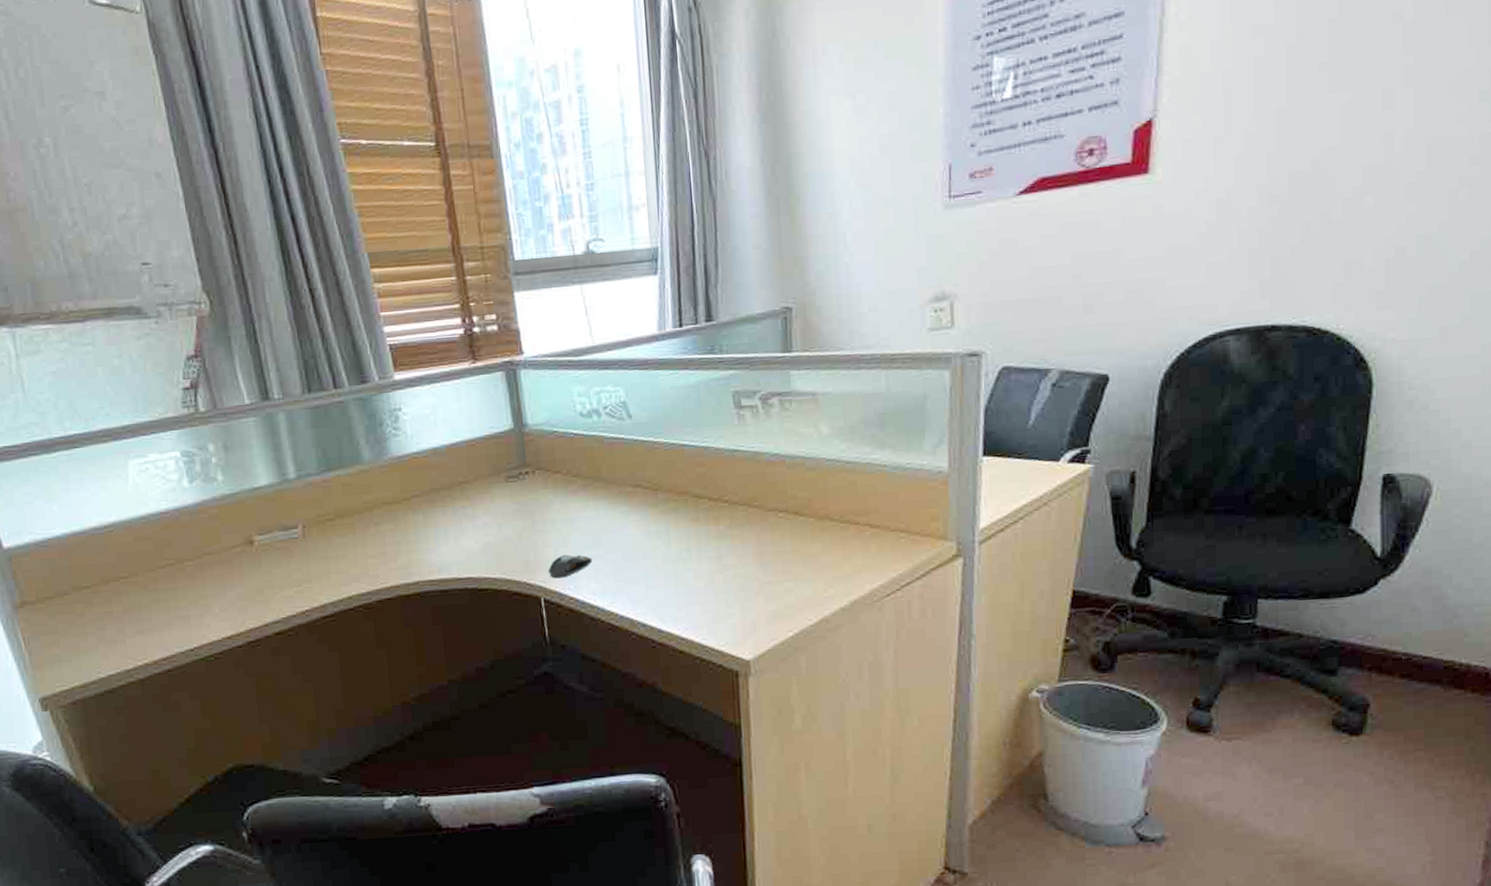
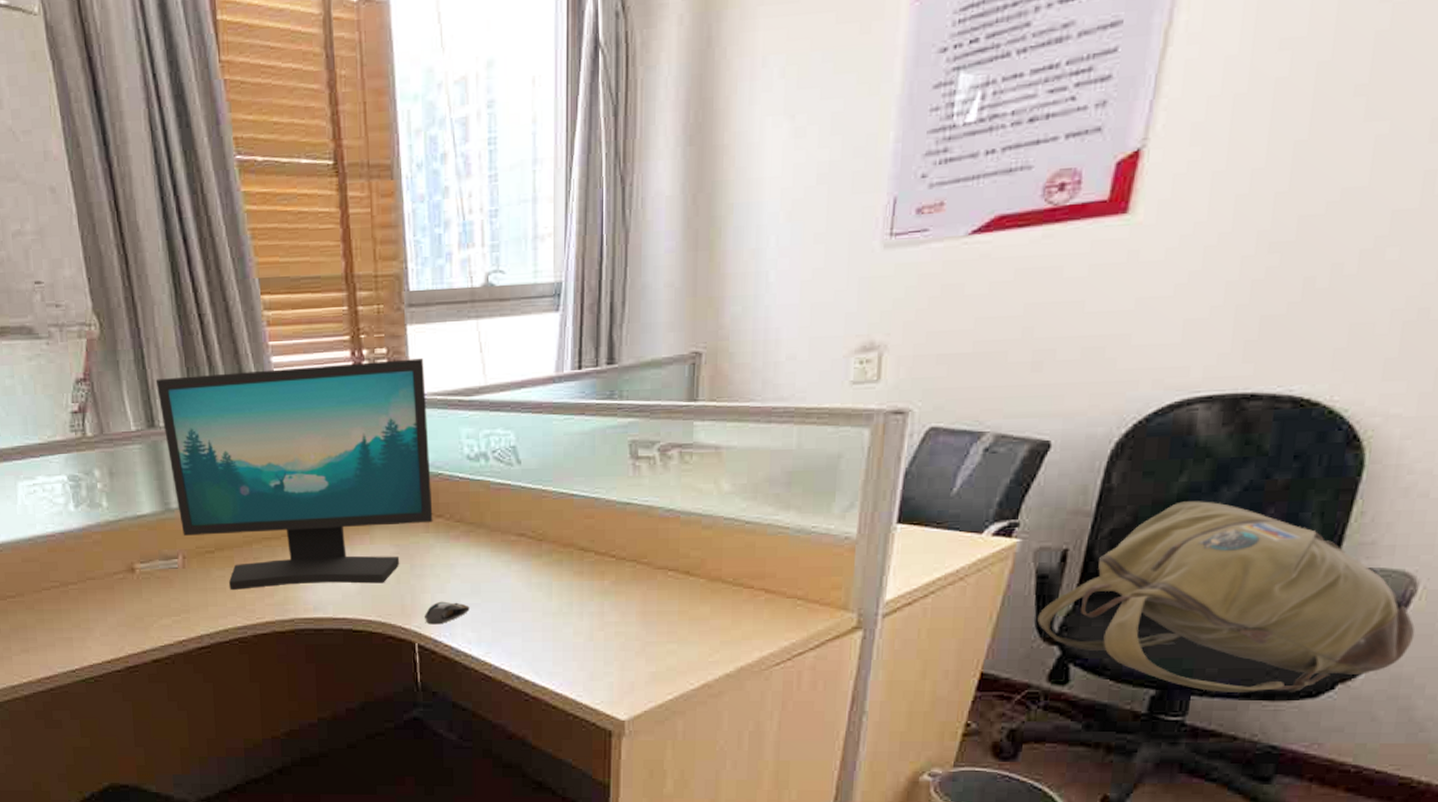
computer monitor: none [268,323,551,556] -> present [155,358,433,590]
backpack: none [1117,422,1436,594] -> present [1037,501,1416,692]

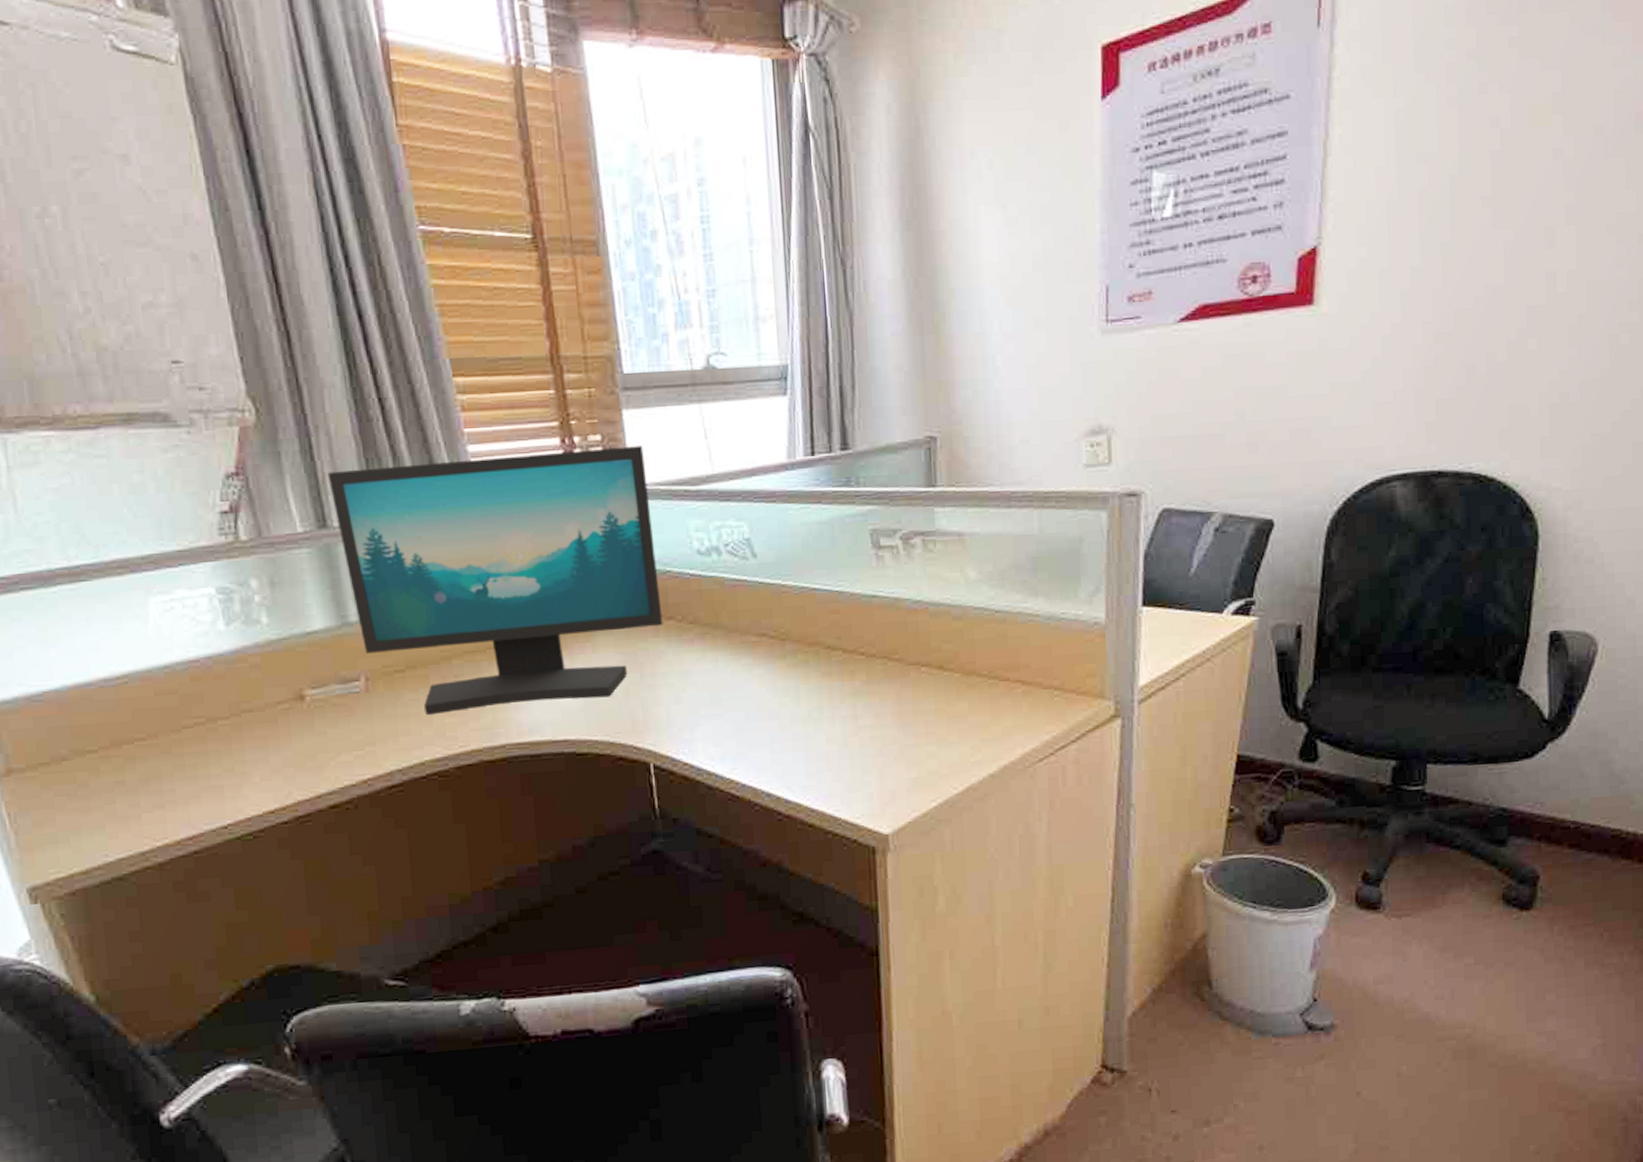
computer mouse: present [424,601,470,625] -> none [658,713,710,741]
backpack: present [1037,501,1416,692] -> none [1282,573,1603,759]

